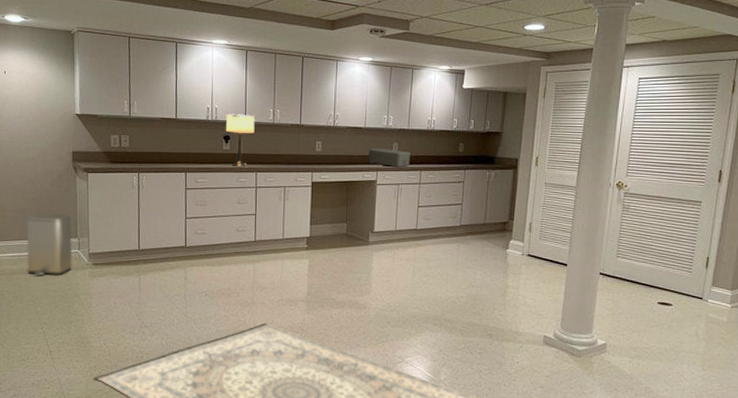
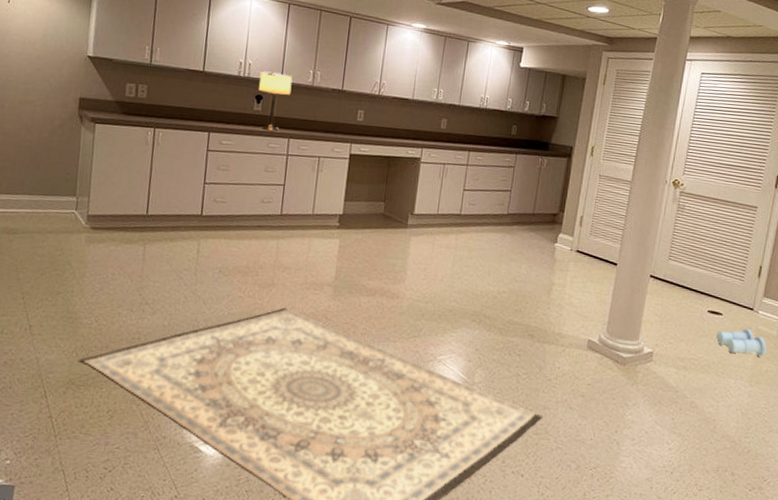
pedal bin: present [26,214,72,276] -> none [12,165,71,239]
storage case: present [367,148,410,168] -> none [413,122,459,147]
dumbbells: none [667,317,718,342] -> present [716,329,767,357]

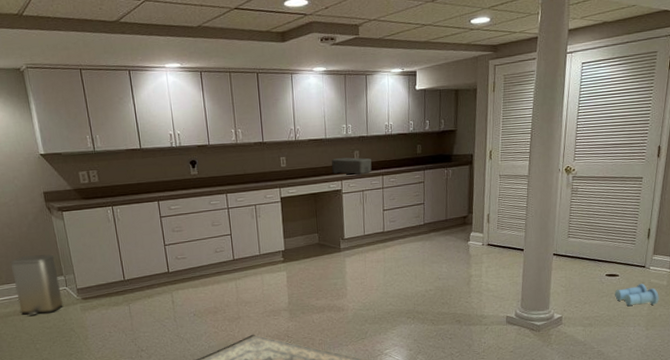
pedal bin: none [12,165,71,239] -> present [10,254,63,316]
table lamp: present [259,72,293,132] -> none [190,137,220,191]
storage case: none [413,122,459,147] -> present [331,157,372,175]

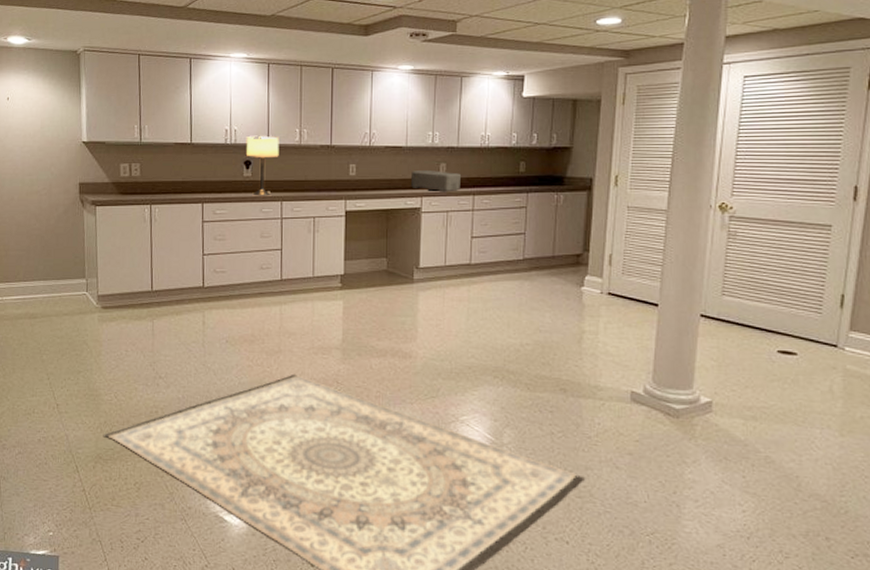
pedal bin: present [10,254,63,316] -> none [31,252,80,321]
table lamp: none [190,137,220,191] -> present [247,136,279,196]
dumbbells: present [615,284,659,306] -> none [791,369,860,401]

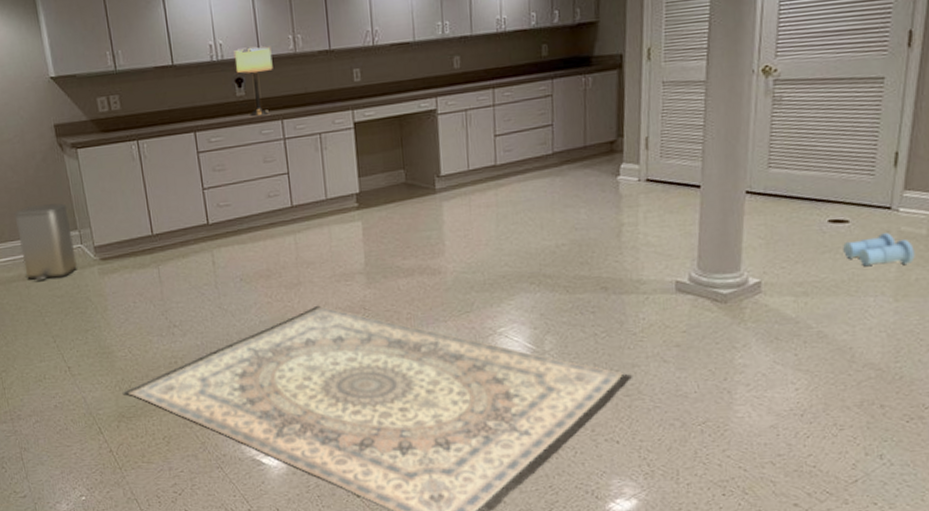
pedal bin: none [31,252,80,321] -> present [14,203,77,281]
storage case: present [410,169,461,192] -> none [422,65,478,90]
dumbbells: none [791,369,860,401] -> present [843,233,915,265]

